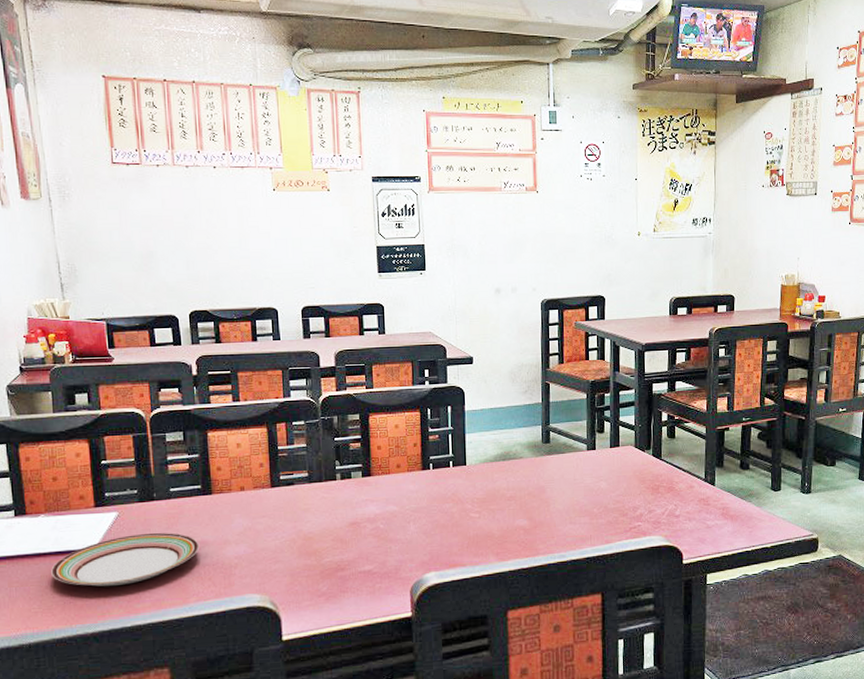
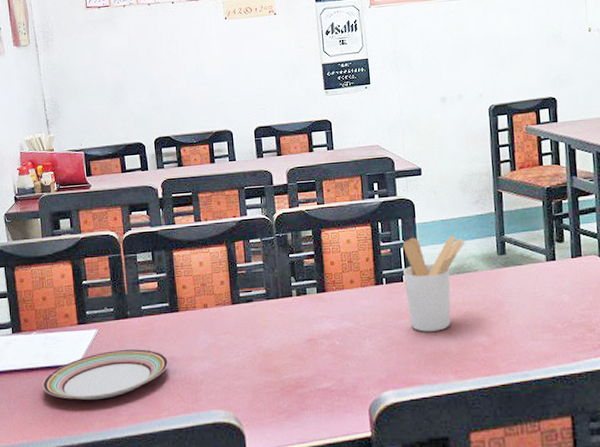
utensil holder: none [451,424,512,516] -> present [403,235,465,332]

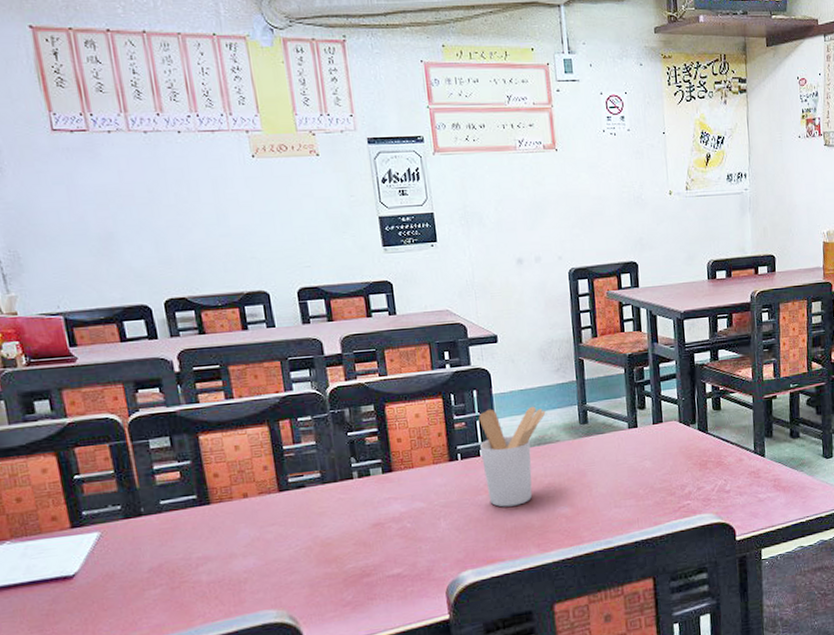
plate: present [42,349,169,401] -> none [25,550,201,617]

